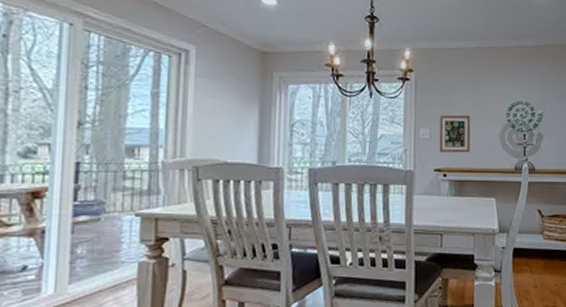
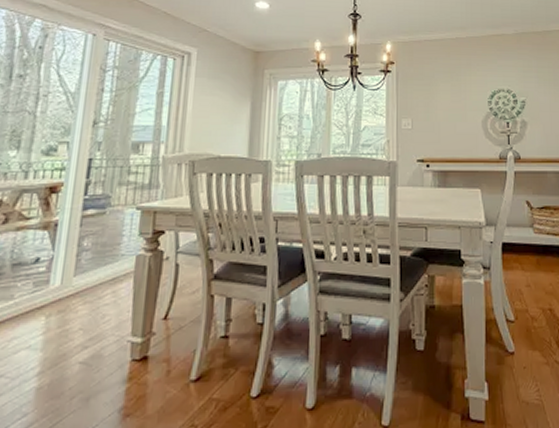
picture frame: present [439,114,471,153] -> none [421,104,452,143]

